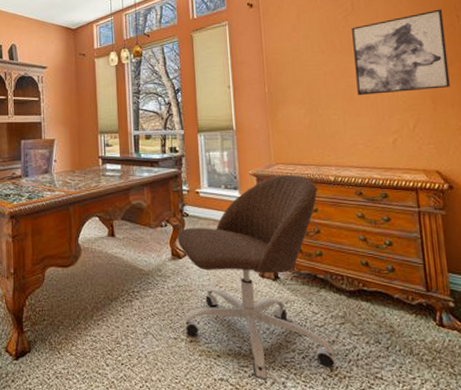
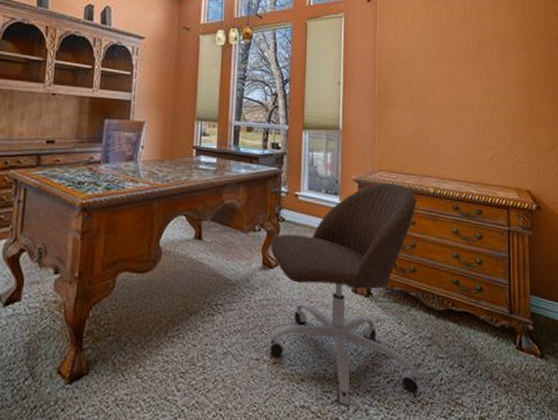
wall art: present [352,9,450,95] -> none [462,29,545,108]

